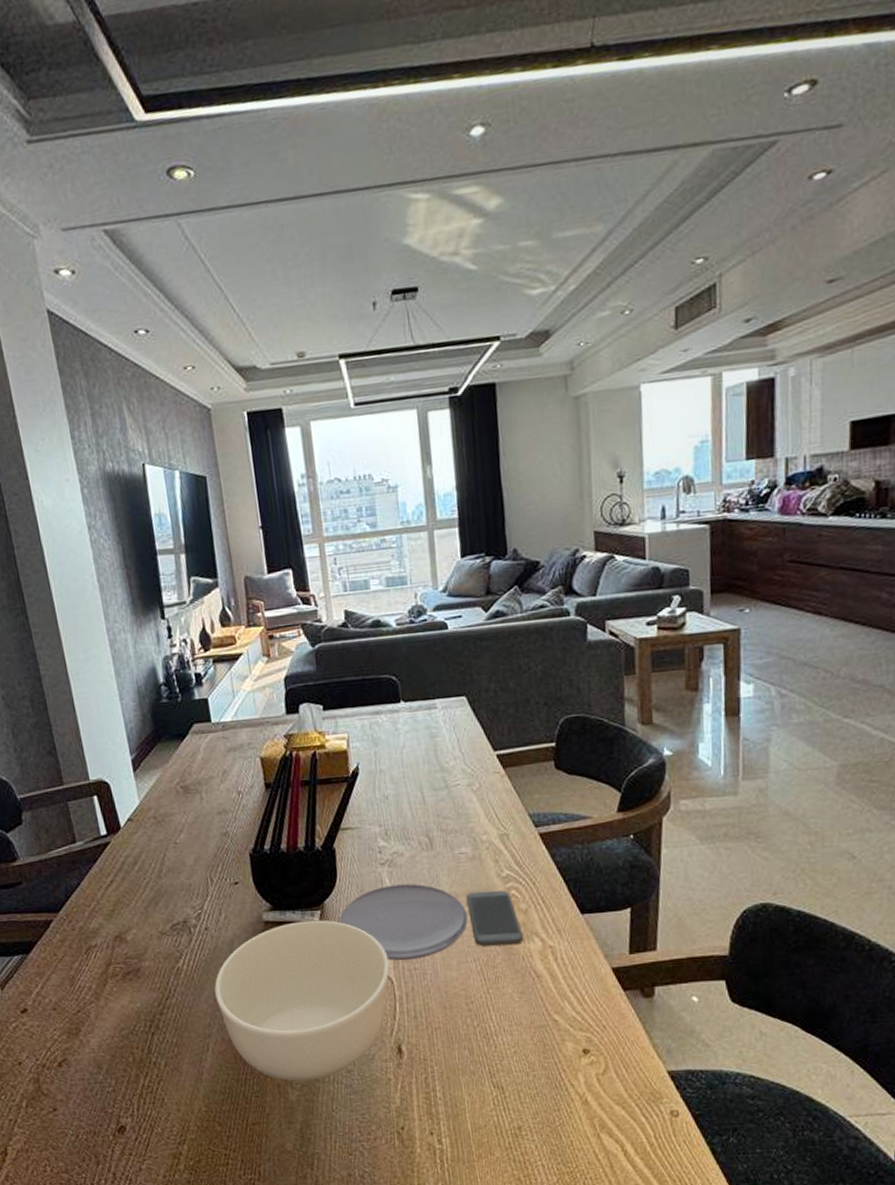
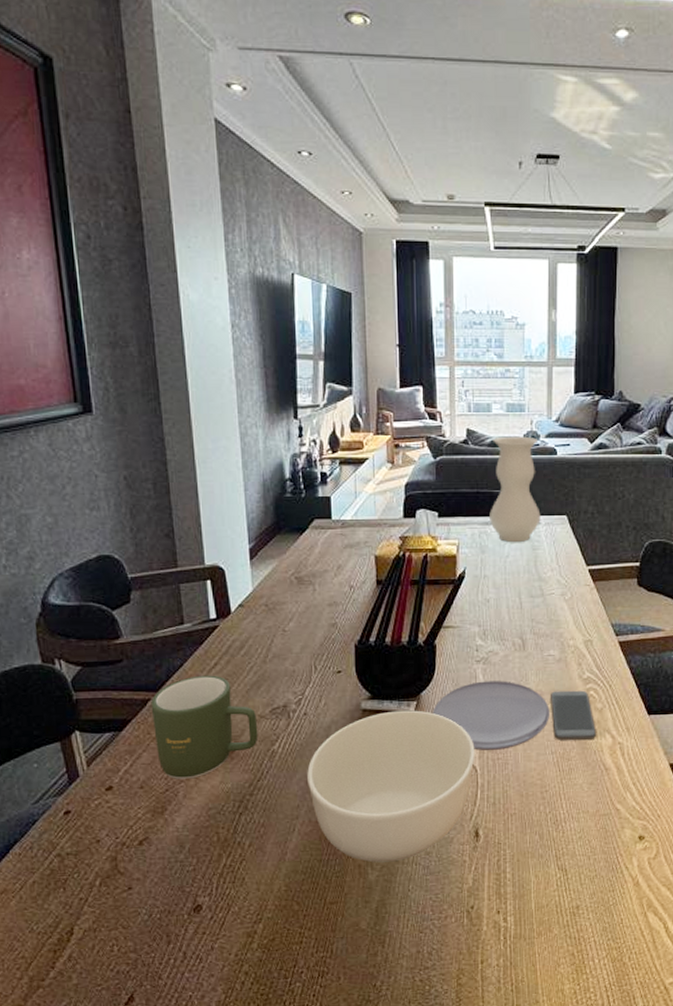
mug: none [53,893,162,1000] -> present [150,675,258,779]
vase: none [374,612,437,732] -> present [489,436,541,543]

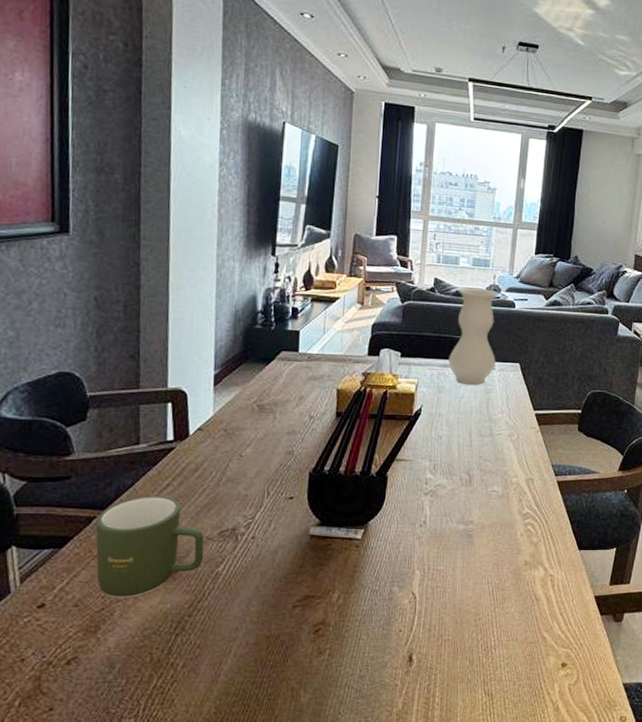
bowl: present [307,710,475,863] -> none [249,537,416,686]
plate: present [432,681,550,750] -> none [378,512,489,578]
smartphone: present [549,690,597,740] -> none [490,524,531,571]

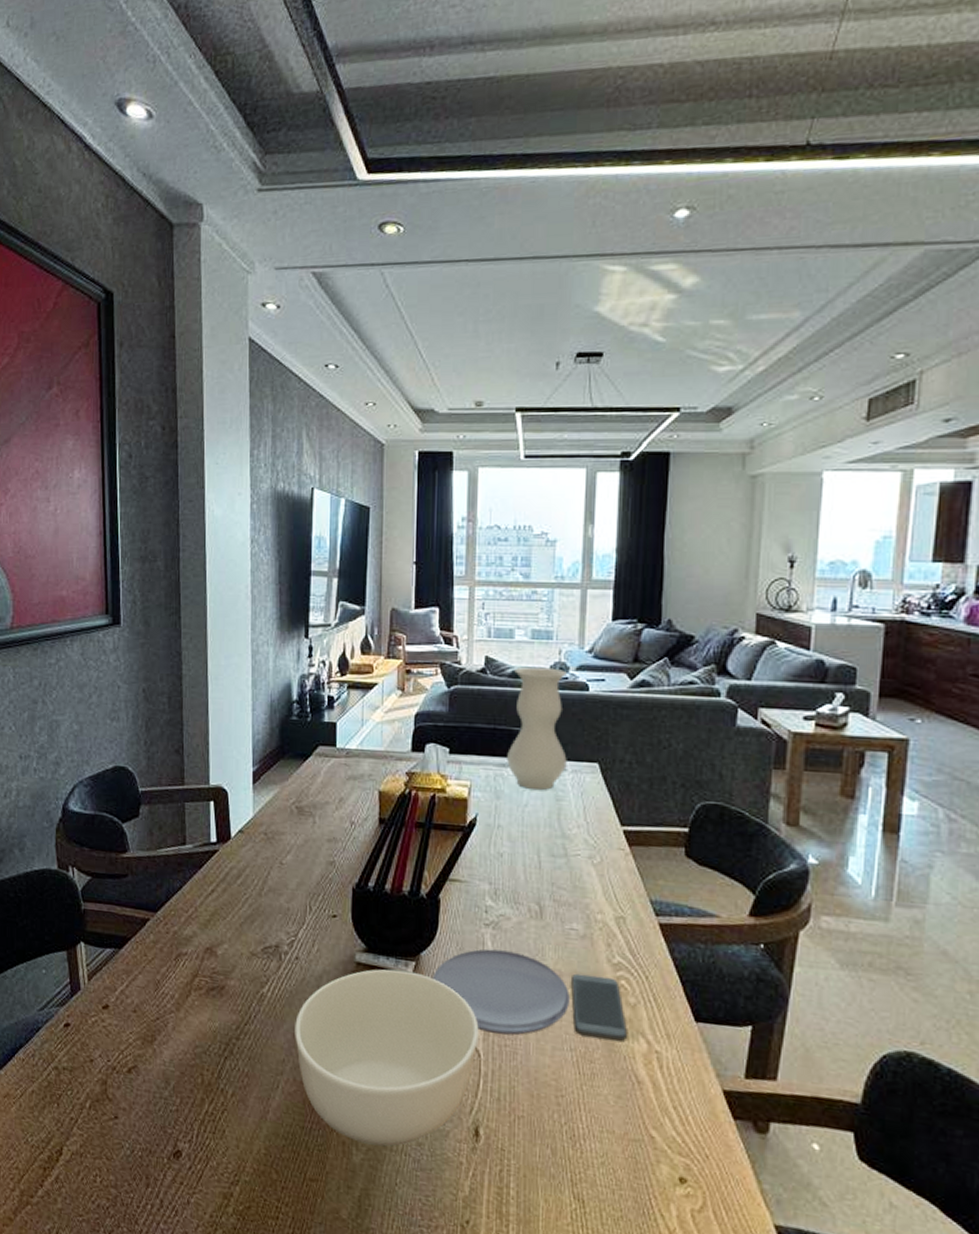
mug: present [95,495,204,598] -> none [149,900,249,1011]
bowl: none [249,537,416,686] -> present [295,968,479,1147]
plate: none [378,512,489,578] -> present [432,948,570,1036]
smartphone: none [490,524,531,571] -> present [570,973,628,1041]

